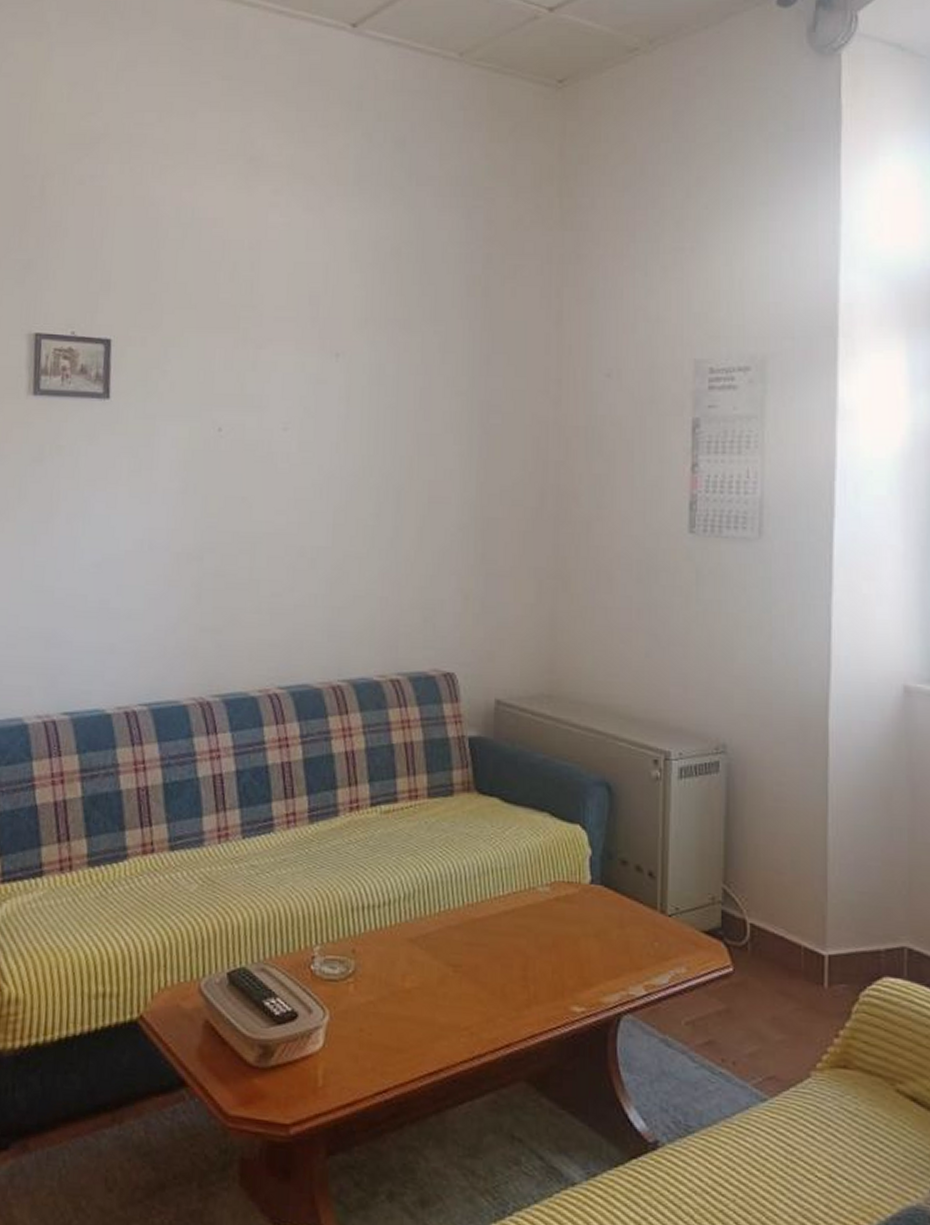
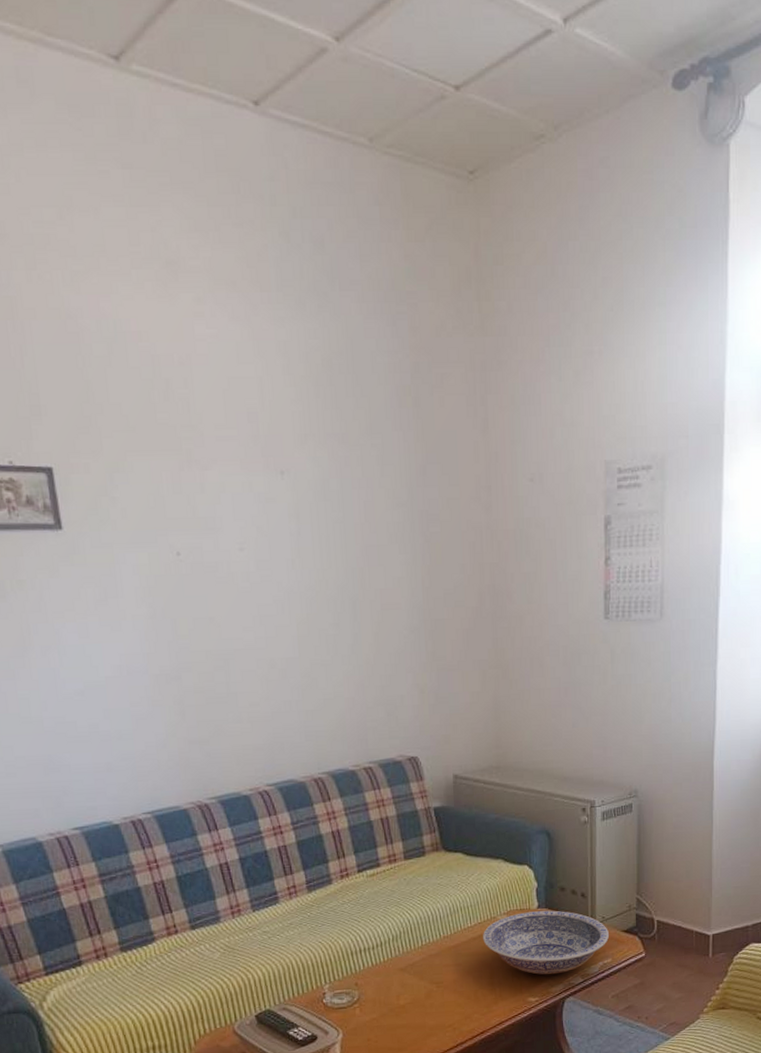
bowl: none [517,886,685,979] -> present [483,910,610,975]

